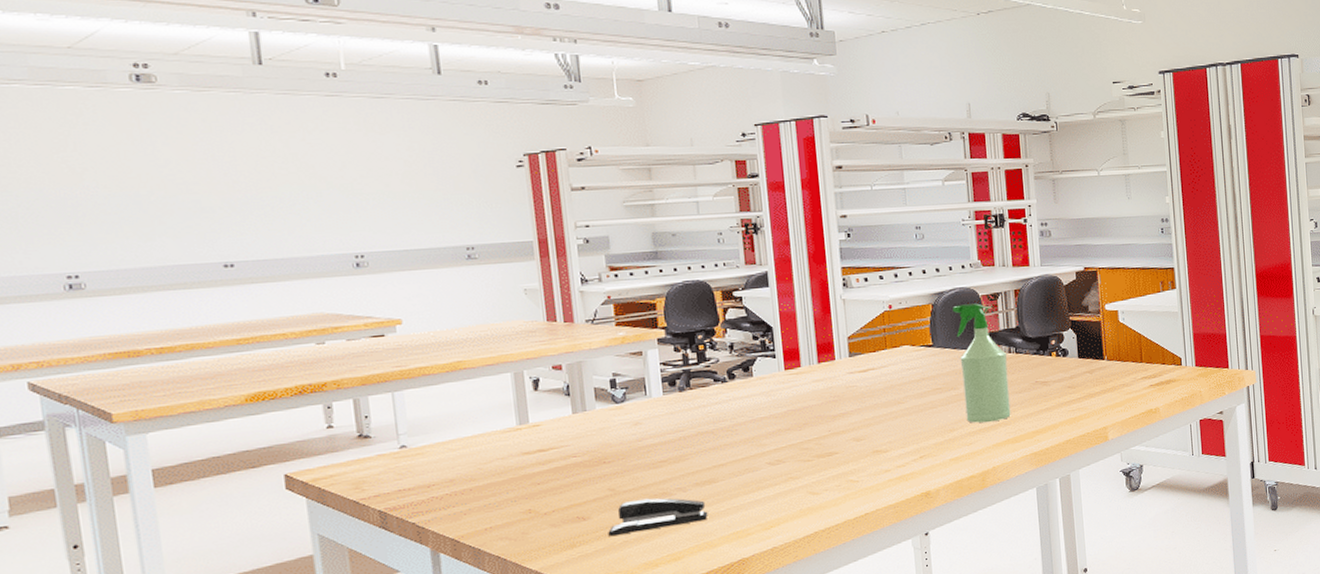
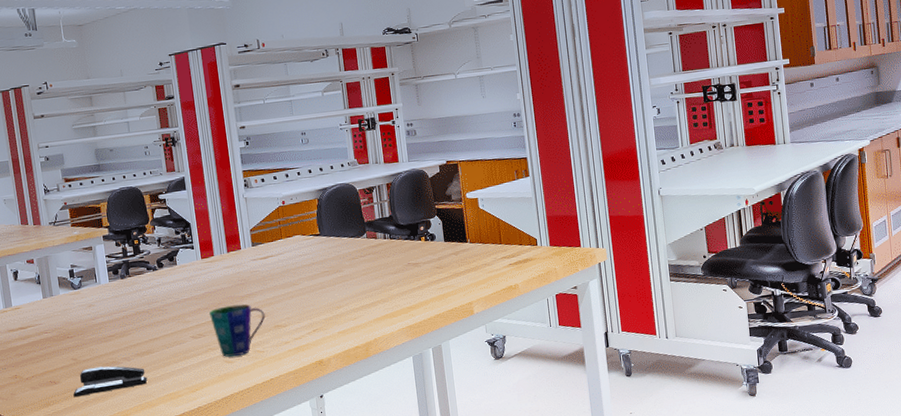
cup: none [792,424,862,488] -> present [209,304,266,357]
spray bottle: present [953,303,1011,423] -> none [335,196,388,301]

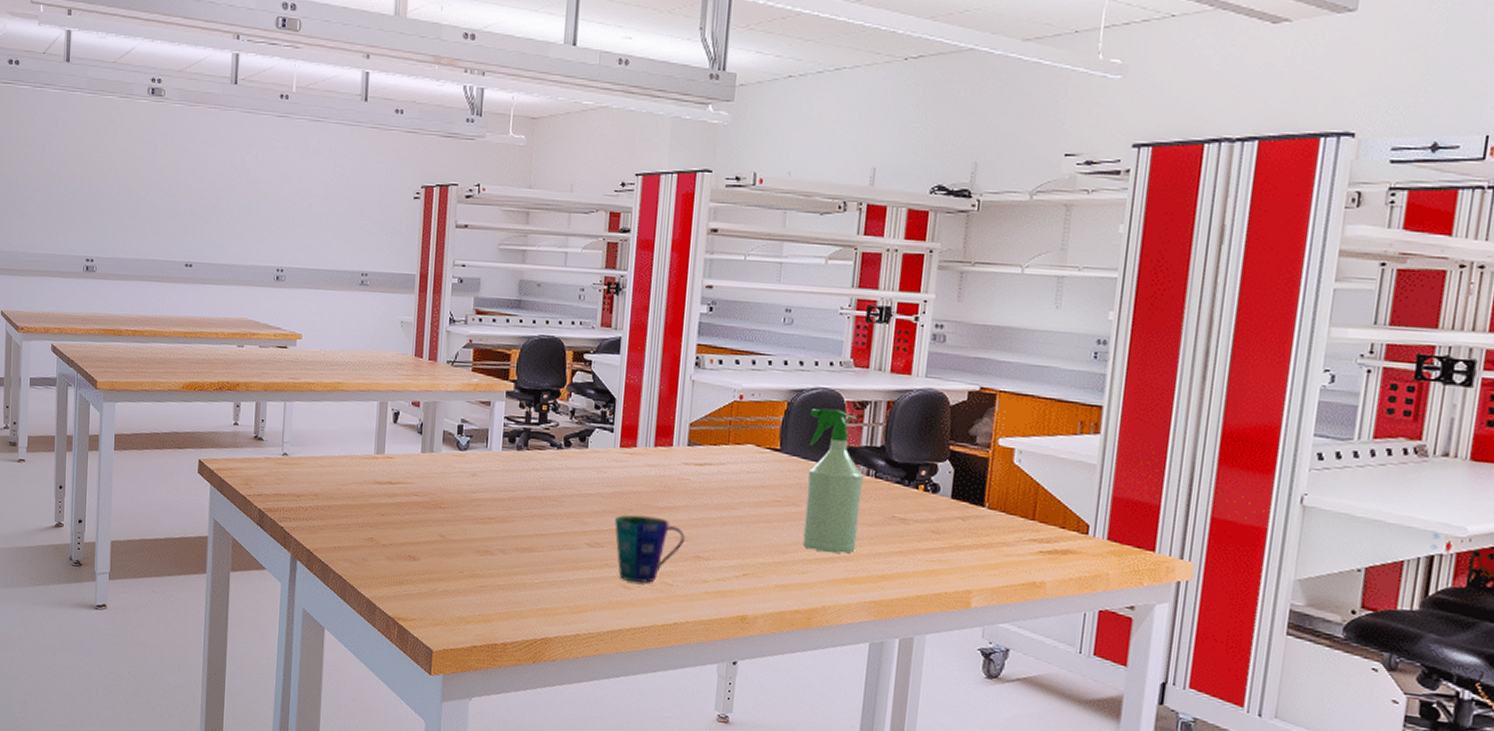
stapler: present [73,366,148,398] -> none [432,551,522,589]
spray bottle: none [335,196,388,301] -> present [802,408,865,554]

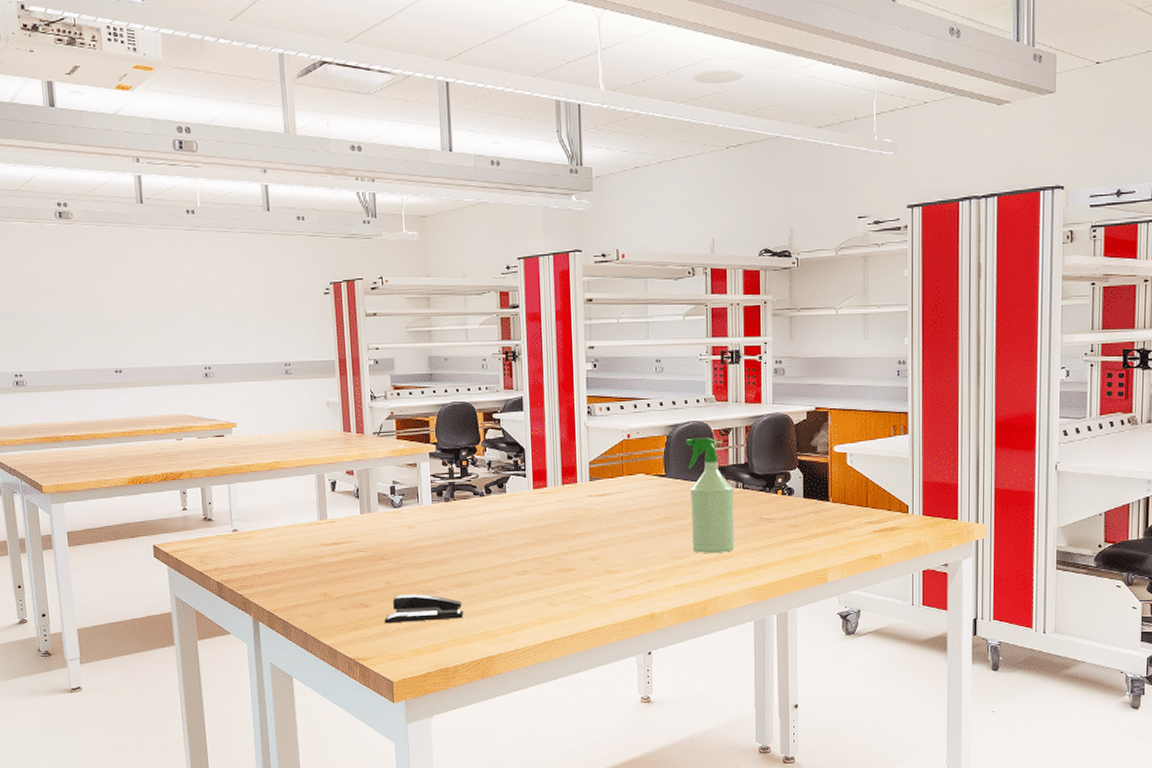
stapler: none [432,551,522,589] -> present [384,594,464,624]
cup: present [615,514,685,583] -> none [537,543,597,600]

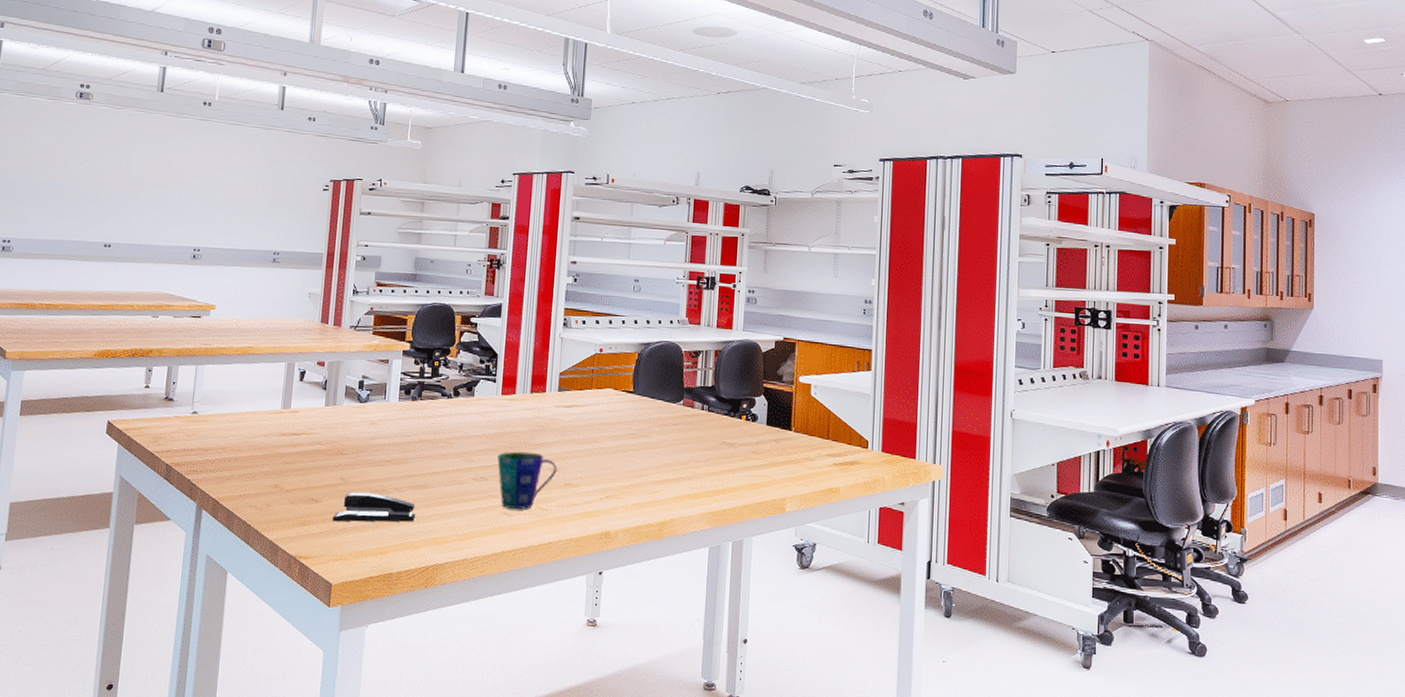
cup: none [537,543,597,600] -> present [497,451,557,510]
spray bottle: present [686,437,735,554] -> none [653,357,700,475]

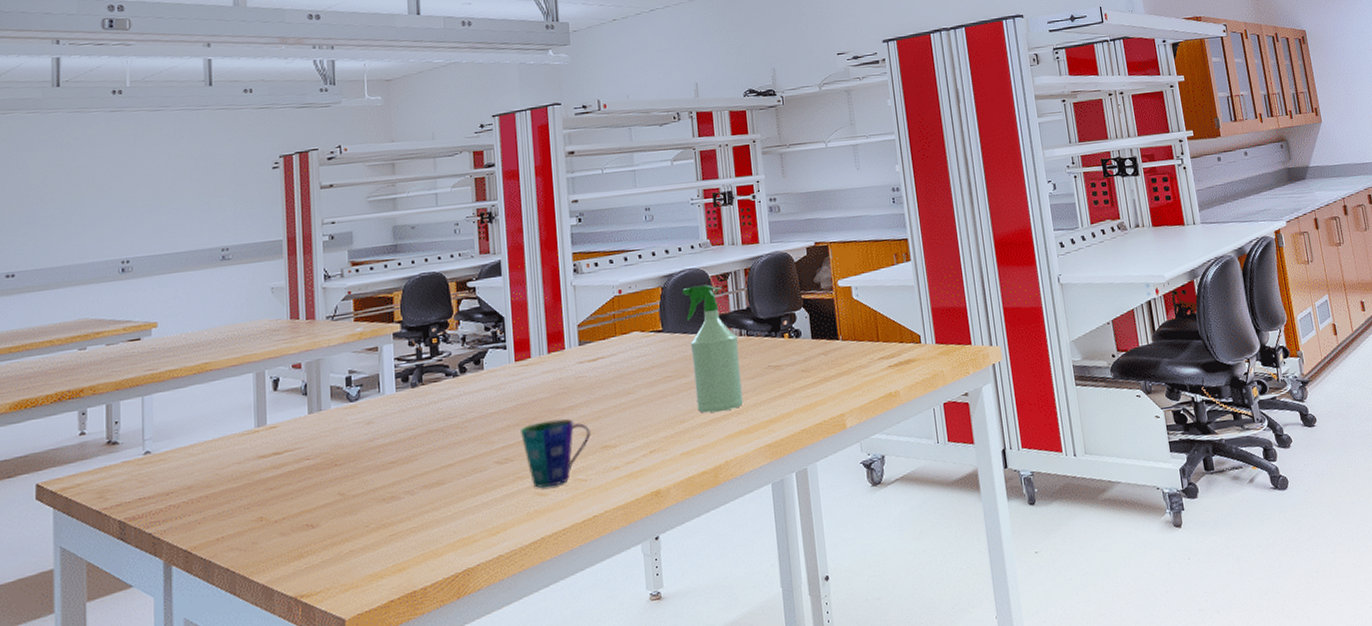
stapler: present [332,492,416,522] -> none [335,502,435,546]
spray bottle: none [653,357,700,475] -> present [682,284,743,413]

